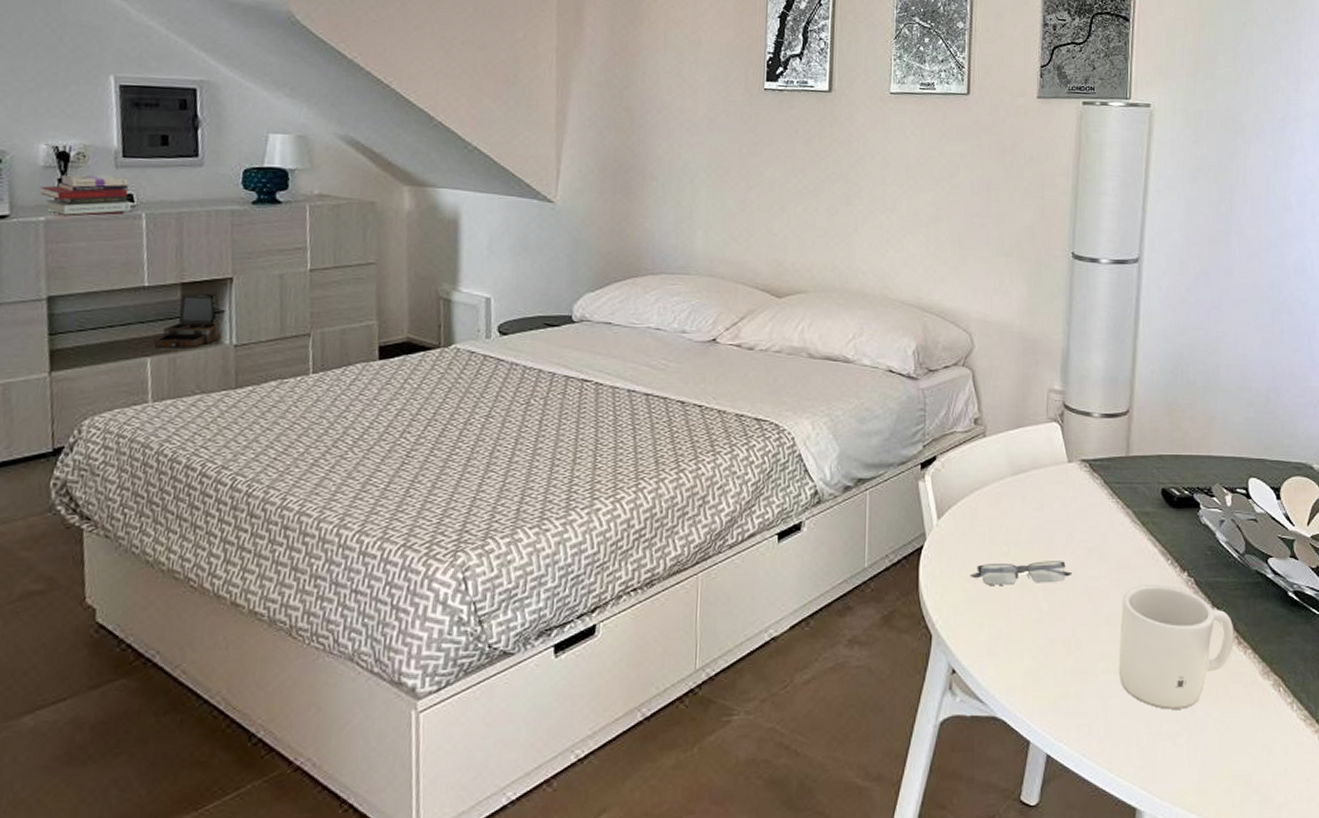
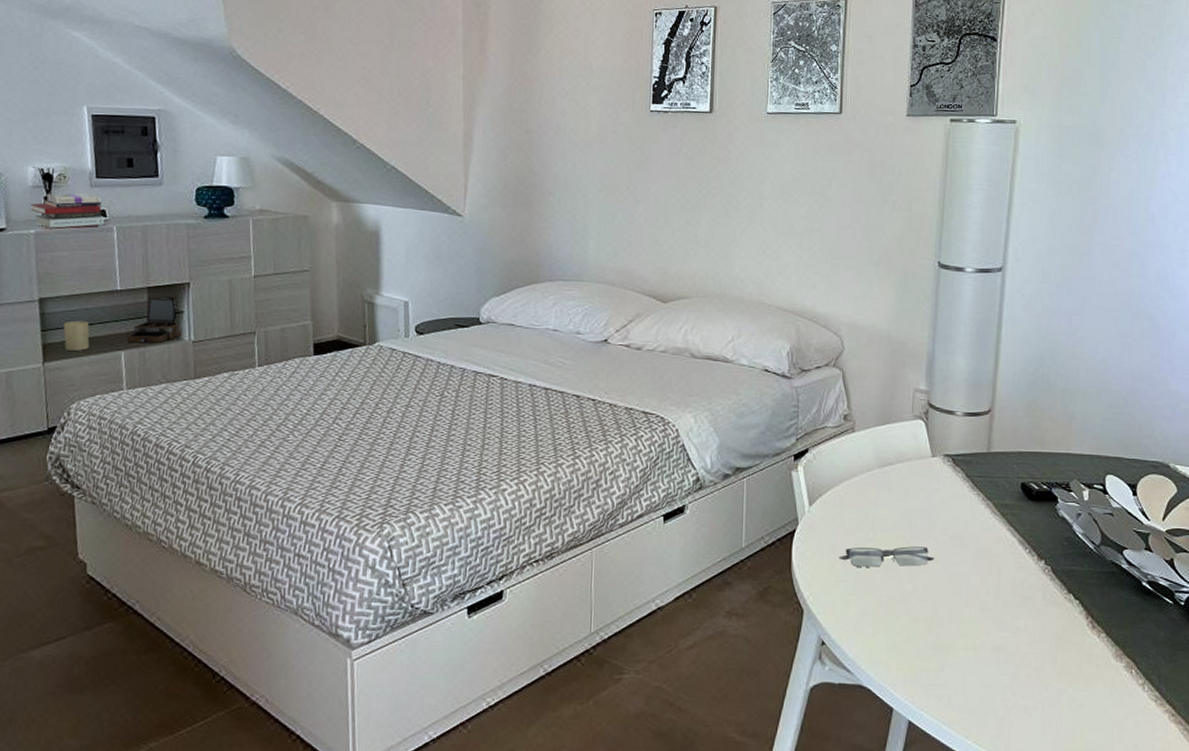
candle: none [76,322,109,359] -> present [63,320,90,352]
mug: present [1118,584,1235,709] -> none [977,570,1089,685]

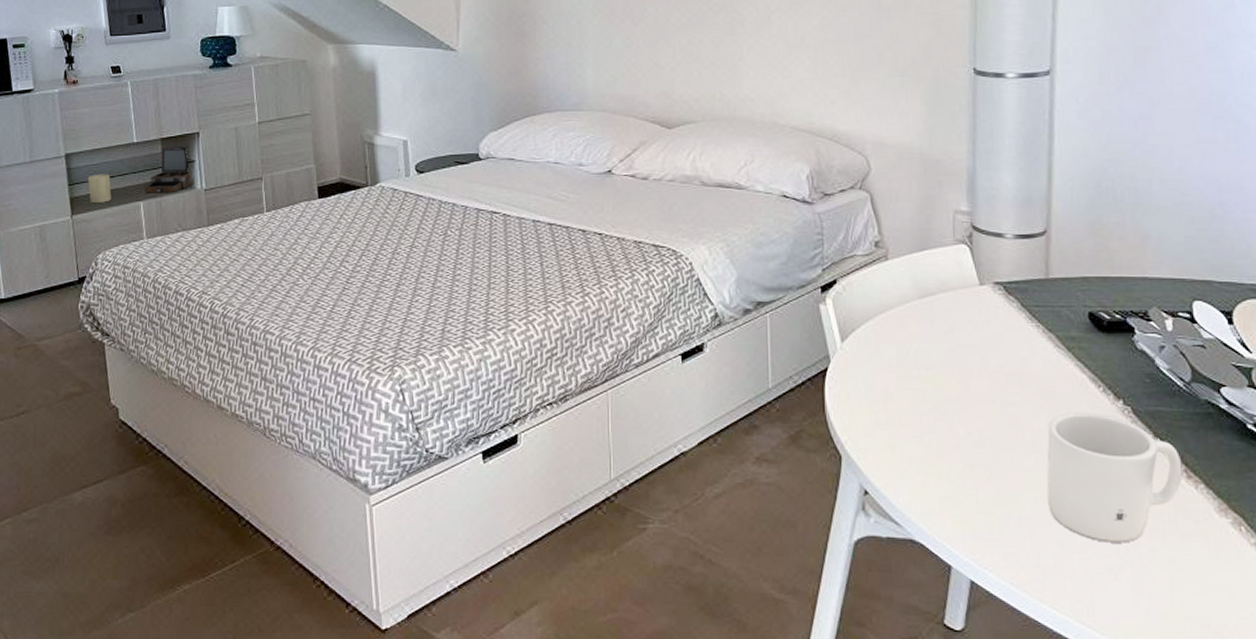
books: present [30,192,105,230] -> none [54,50,120,88]
glasses: present [838,546,935,567] -> none [878,385,990,409]
mug: none [977,570,1089,685] -> present [1046,412,1183,543]

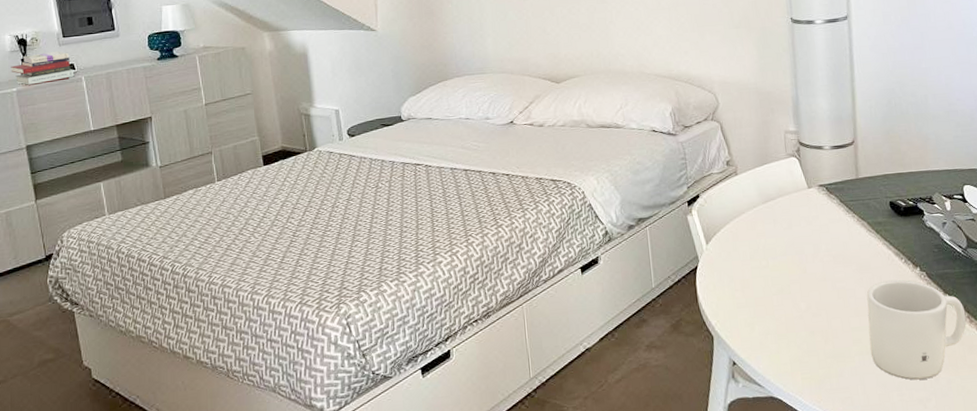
books: none [54,50,120,88] -> present [11,50,75,86]
candle: present [88,174,112,204] -> none [50,160,73,188]
decorative box: present [144,147,195,193] -> none [103,130,150,175]

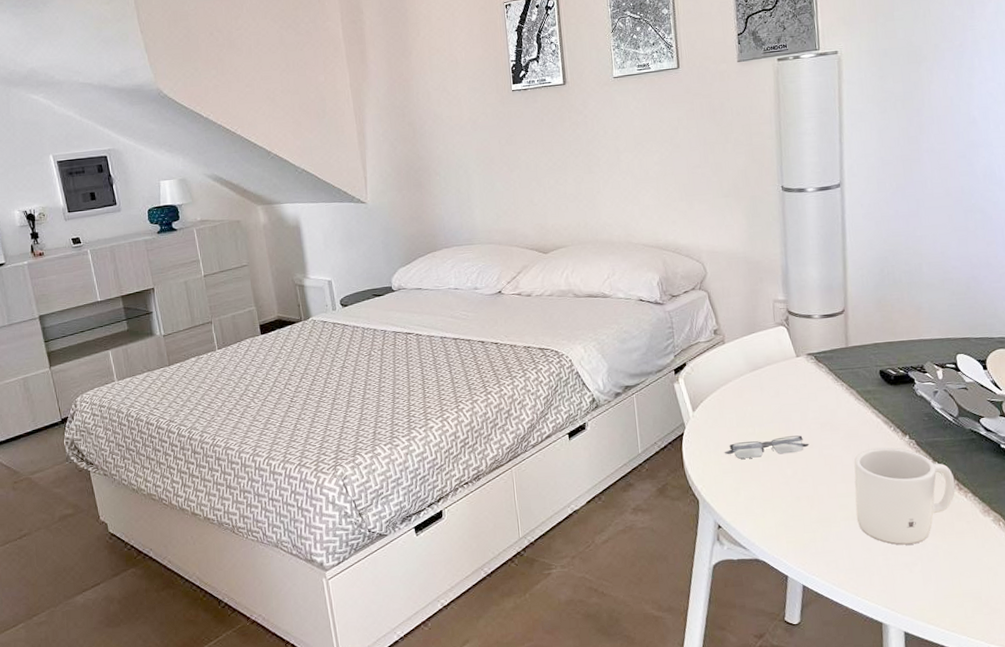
books: present [11,50,75,86] -> none [21,225,81,259]
glasses: none [738,268,823,293] -> present [724,435,810,459]

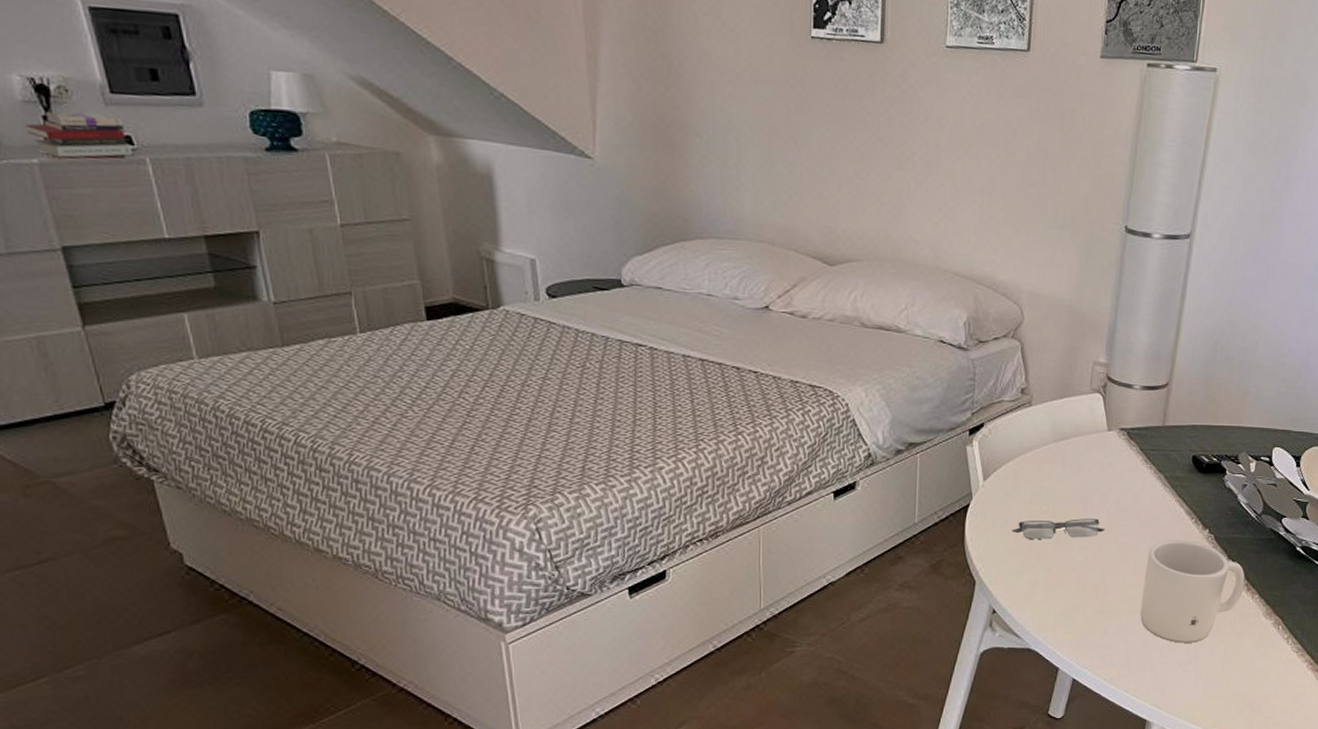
books: none [21,225,81,259] -> present [25,111,133,160]

